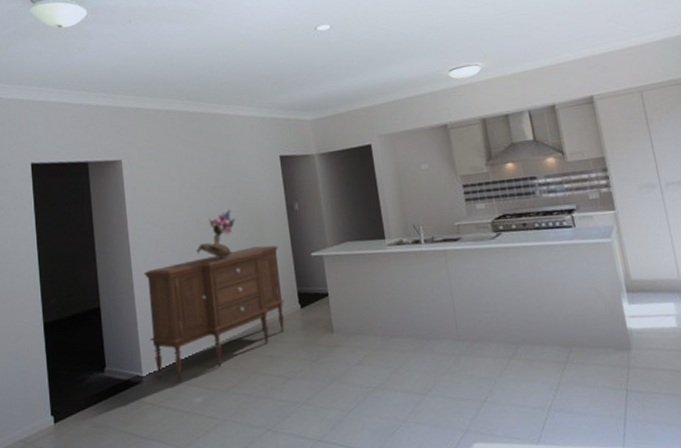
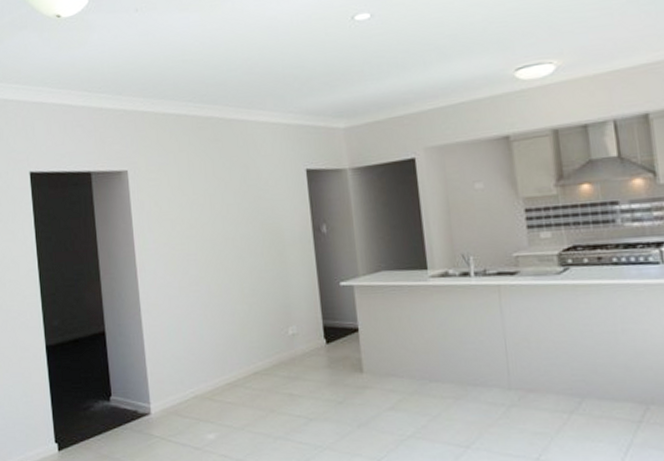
sideboard: present [143,245,285,381] -> none [151,271,308,415]
bouquet: present [195,209,236,258] -> none [208,229,254,284]

